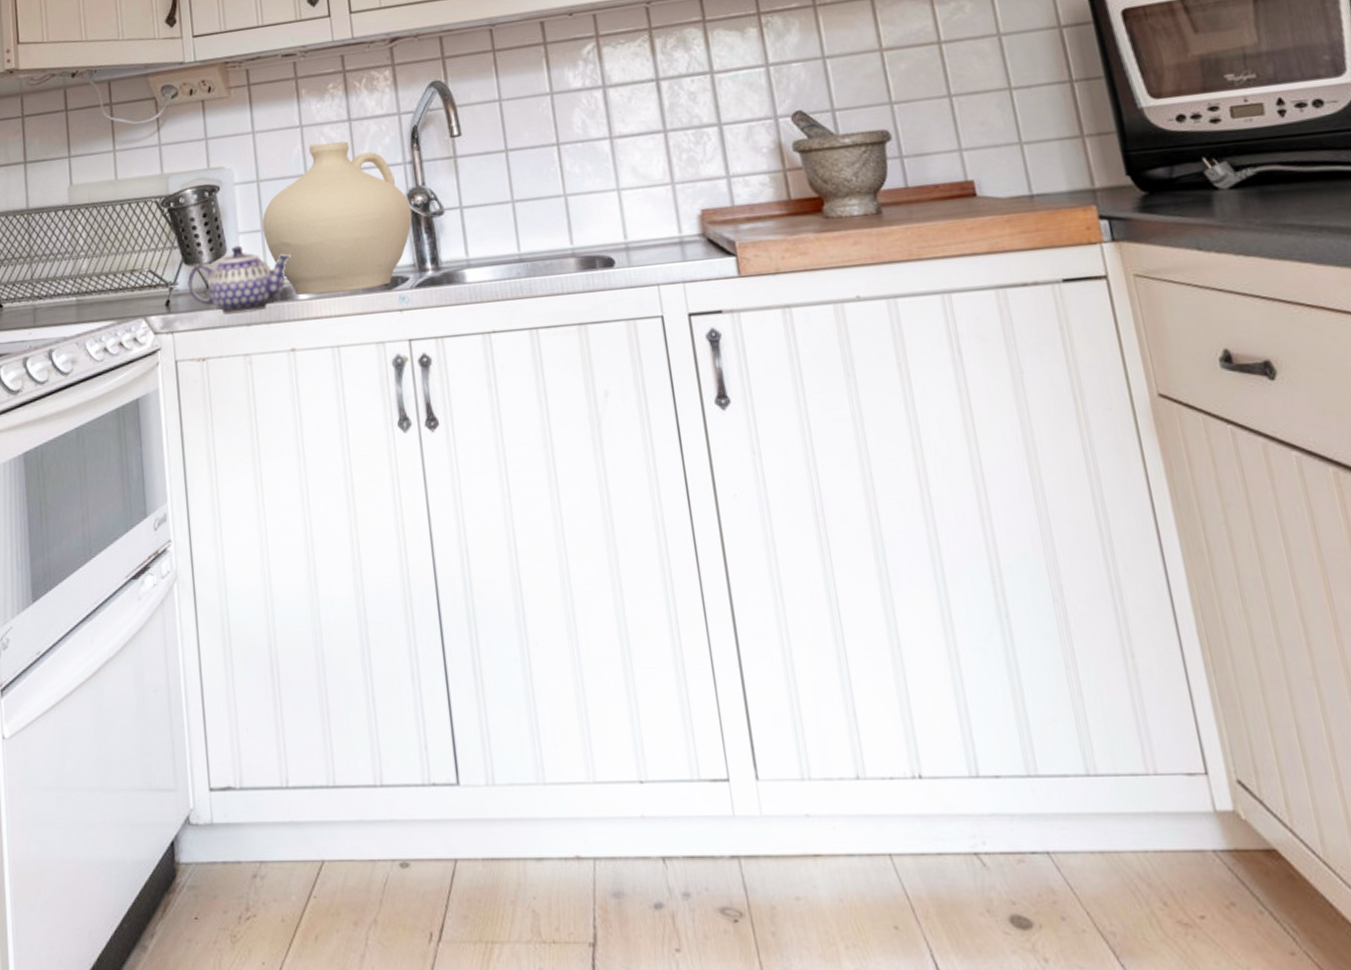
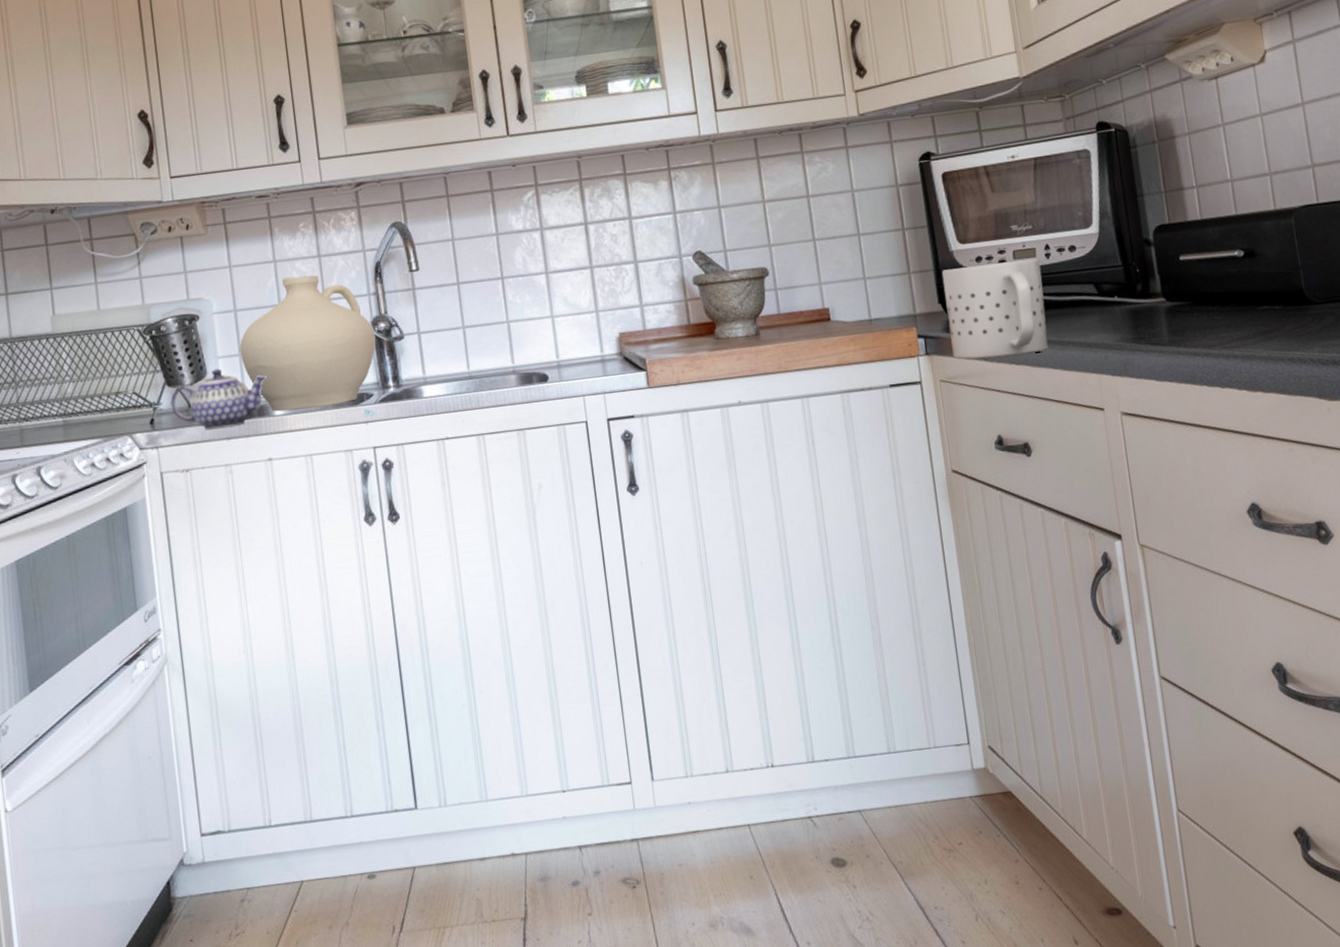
mug: none [1128,116,1293,248] -> present [941,258,1049,360]

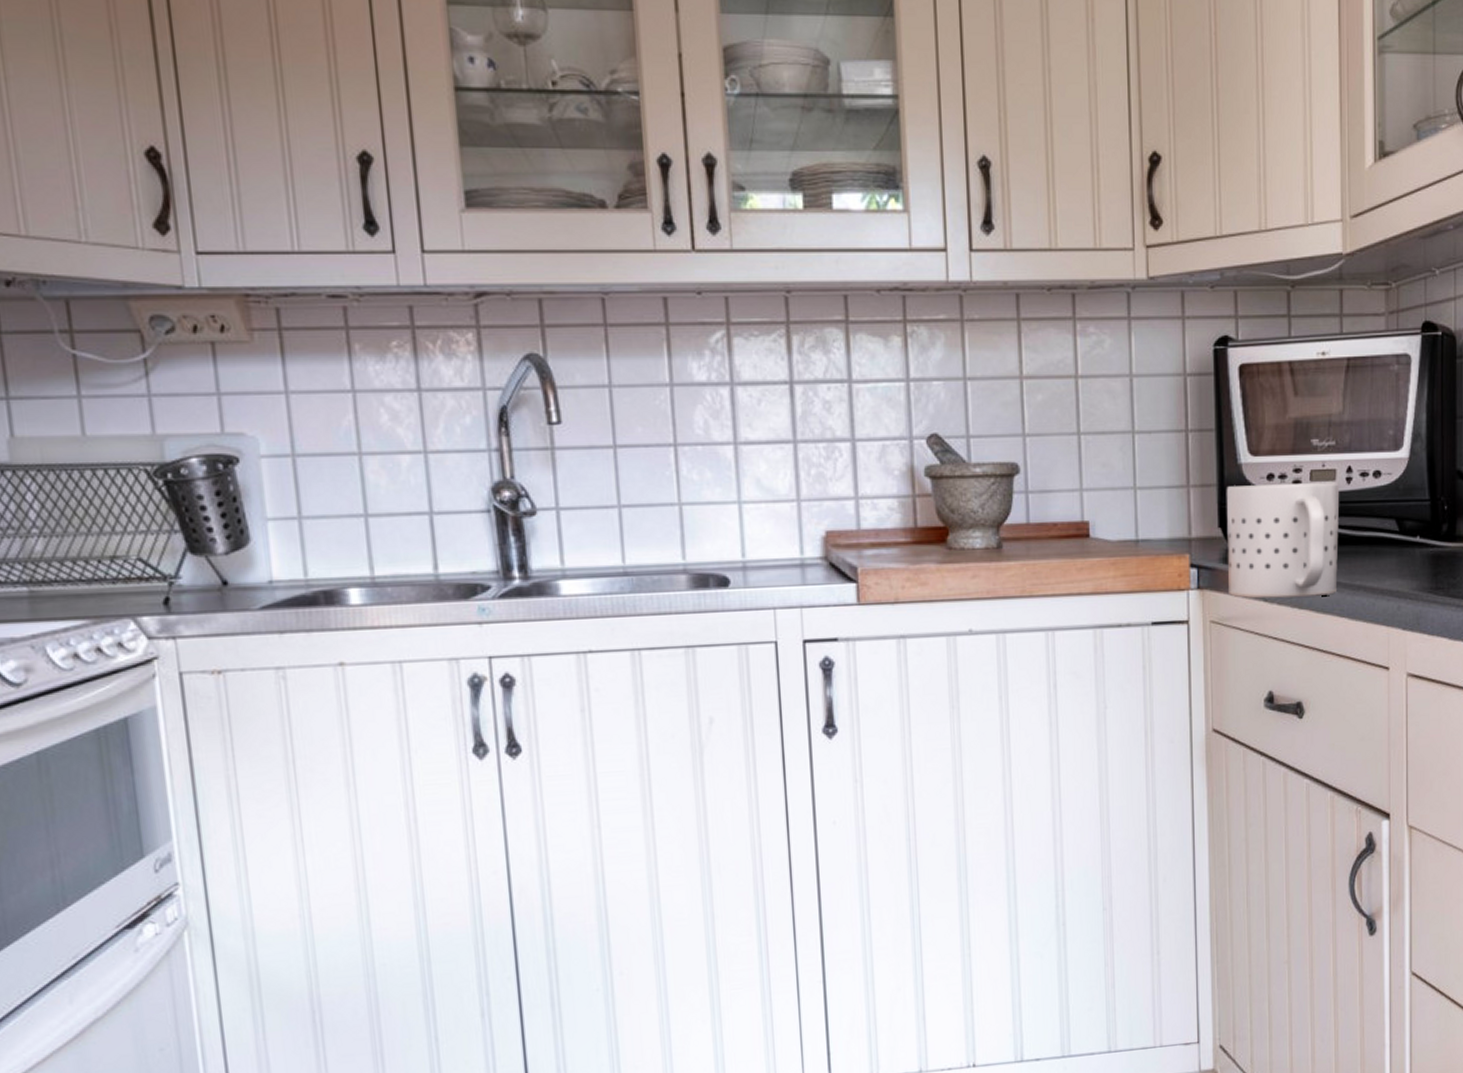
teapot: present [170,368,268,431] -> none [194,534,340,619]
ceramic jug: present [239,275,376,412] -> none [299,415,497,601]

